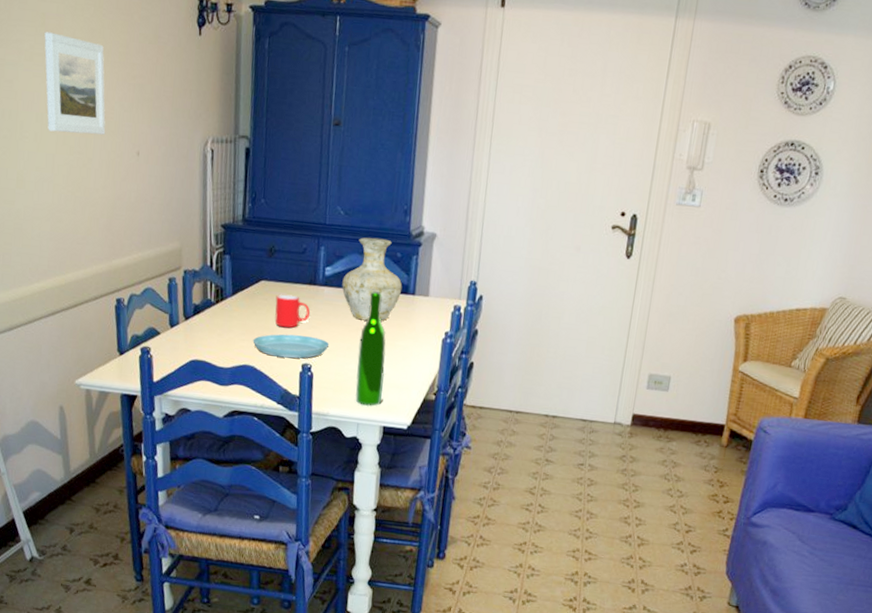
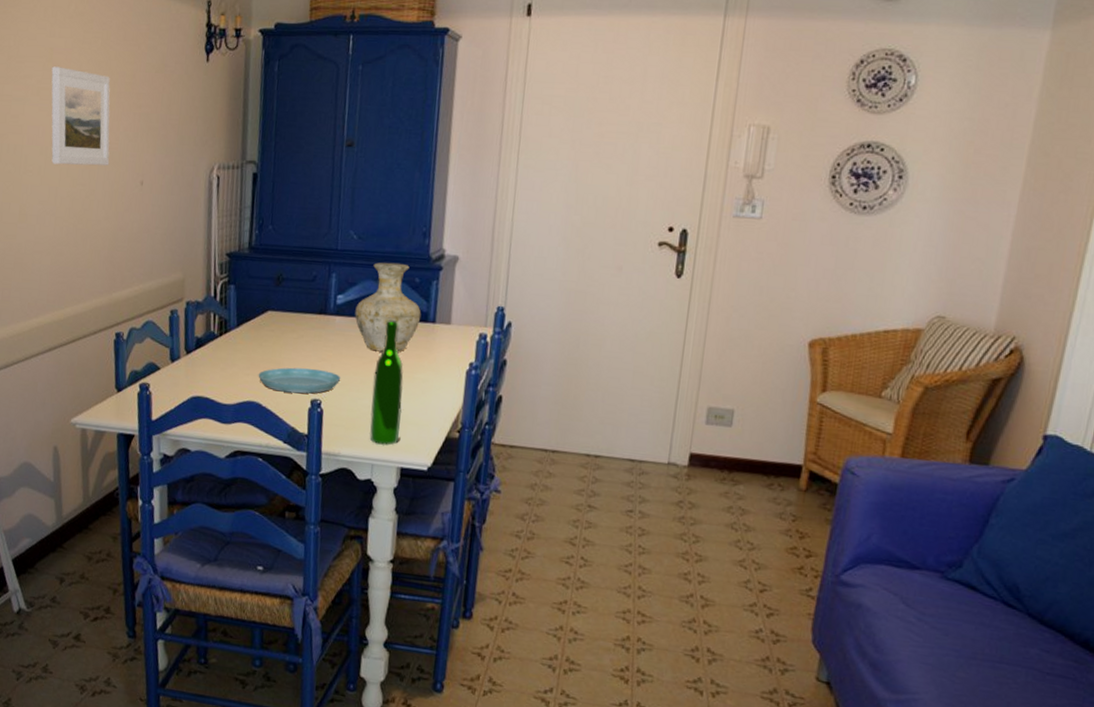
cup: present [274,294,311,328] -> none [282,325,321,361]

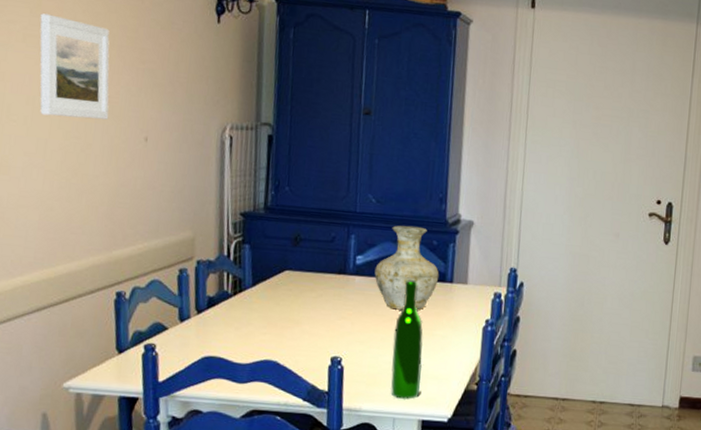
saucer: present [258,367,341,394] -> none [275,326,362,352]

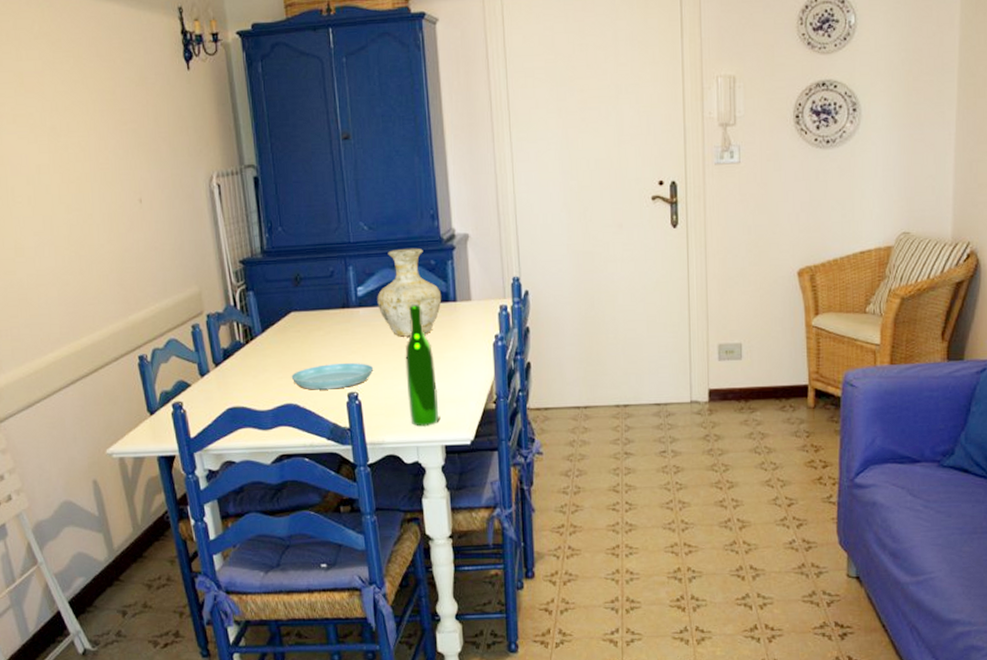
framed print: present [39,13,110,120] -> none [24,91,103,192]
saucer: none [275,326,362,352] -> present [291,363,374,390]

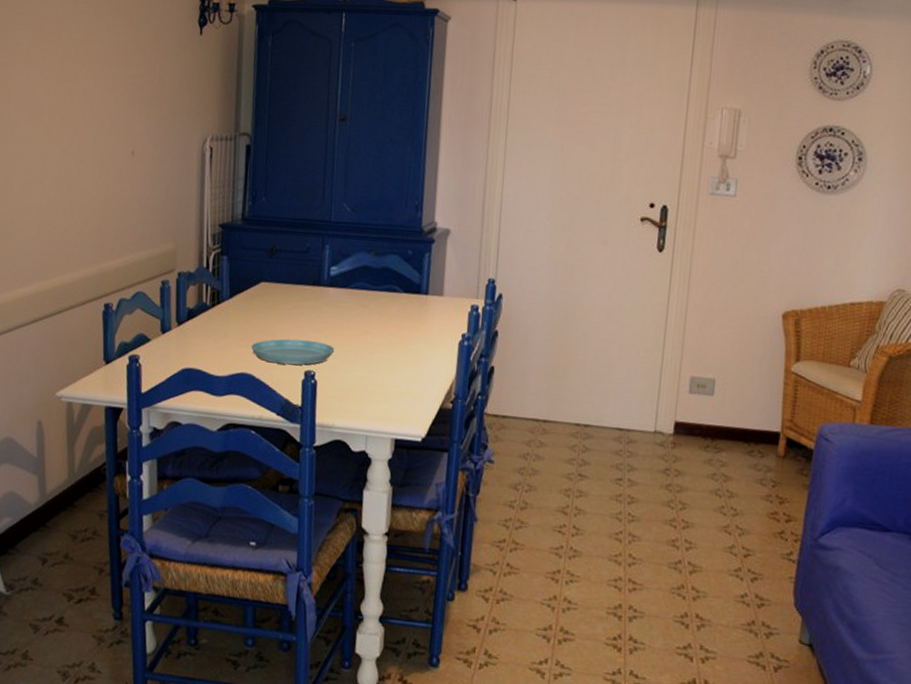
vase: present [377,248,442,337] -> none [348,234,414,324]
wine bottle: present [405,304,439,428] -> none [363,291,397,418]

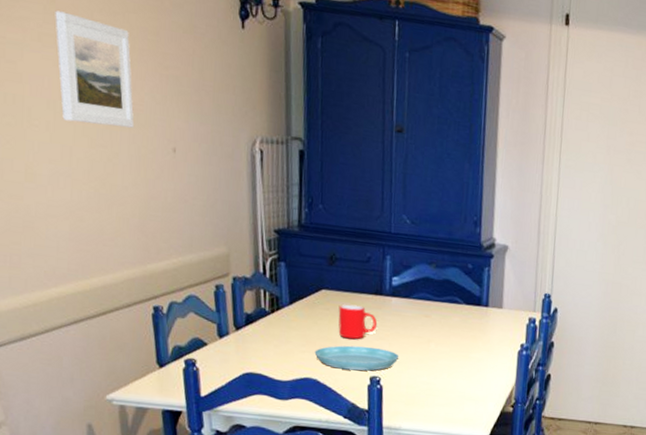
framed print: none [39,35,102,135] -> present [55,10,135,128]
cup: none [275,296,314,333] -> present [338,304,378,340]

